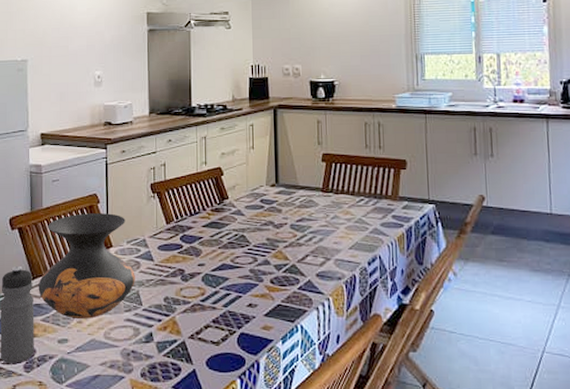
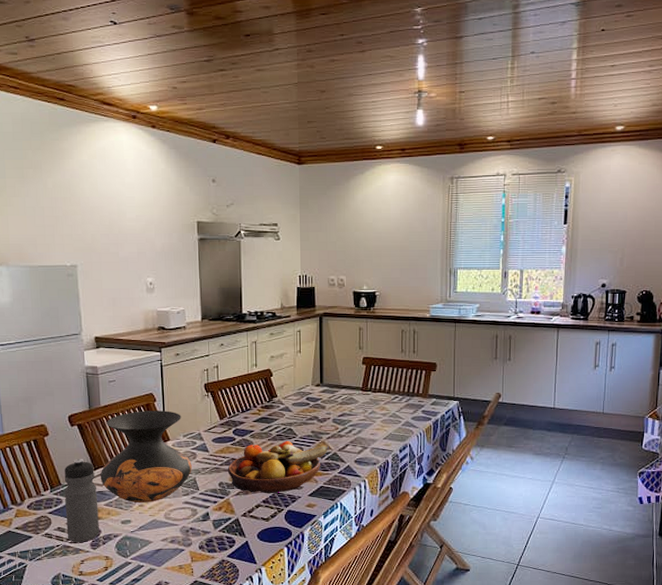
fruit bowl: none [173,249,286,312] -> present [227,440,329,494]

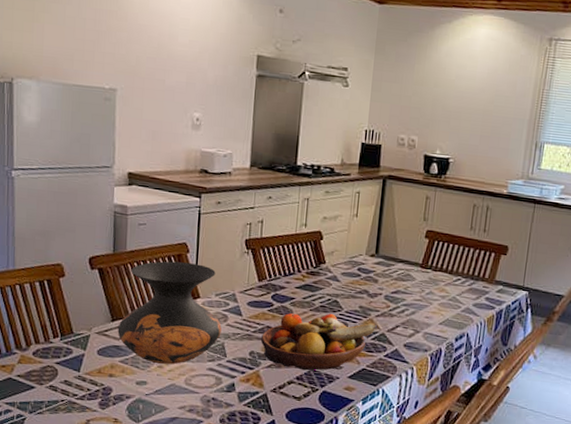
water bottle: present [64,458,99,542] -> none [74,306,113,400]

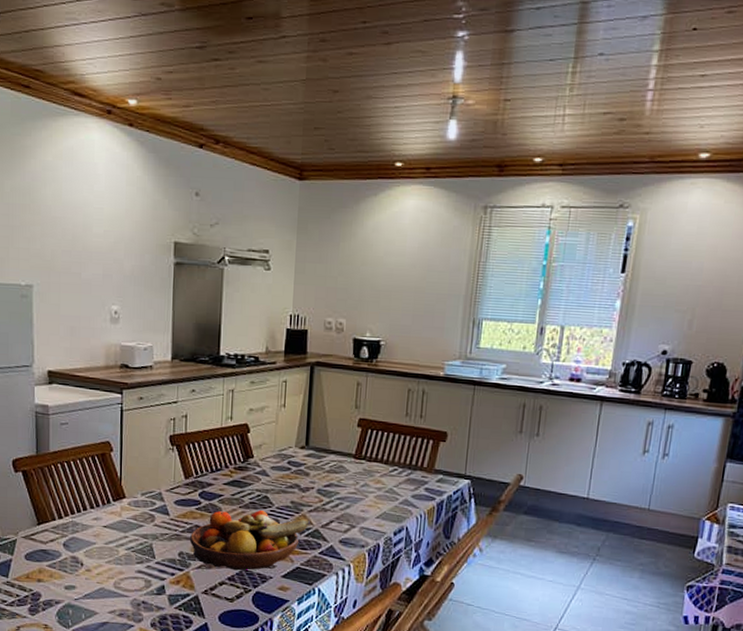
vase: present [117,261,222,365] -> none [44,461,149,568]

